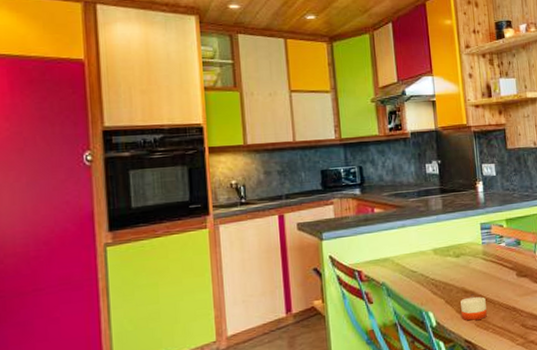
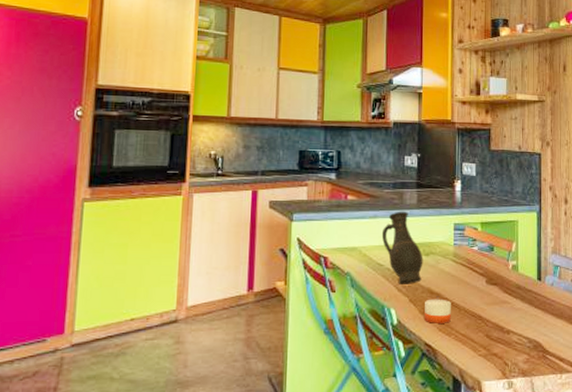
jug: none [411,217,455,289] -> present [381,211,423,286]

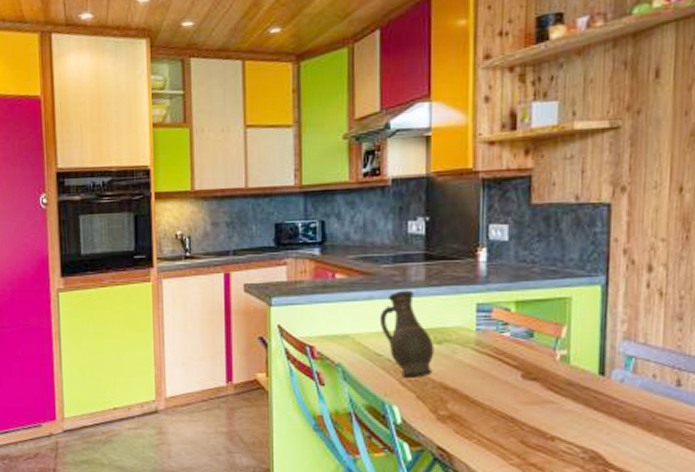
candle: present [425,299,451,323] -> none [437,395,472,425]

